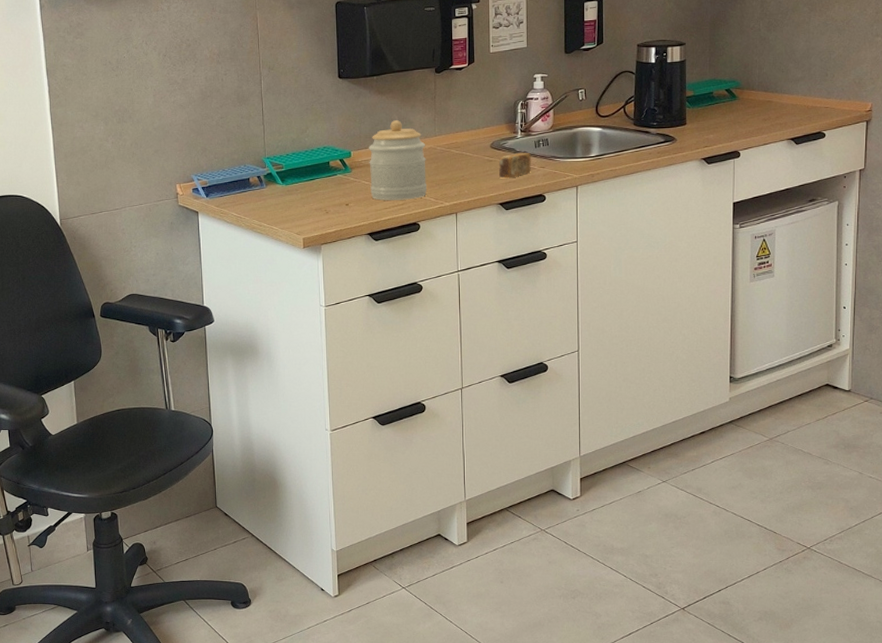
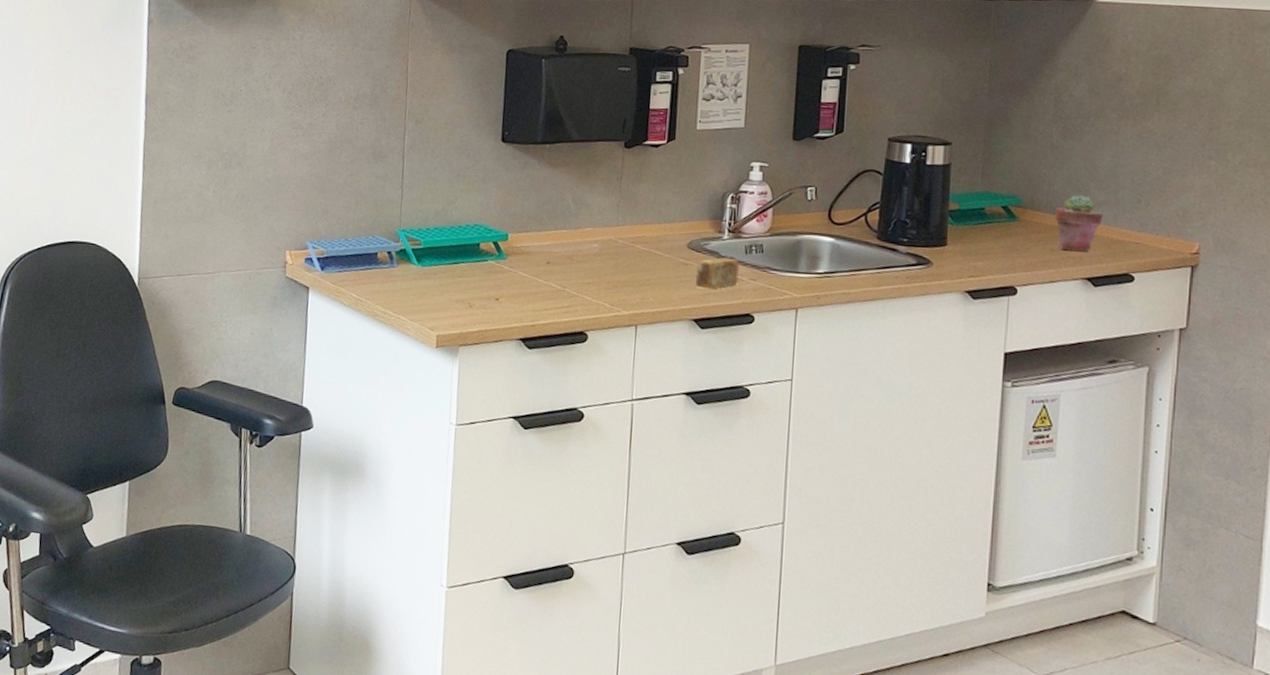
jar: present [369,120,428,200] -> none [528,201,605,302]
potted succulent: none [765,74,800,118] -> present [1055,195,1103,251]

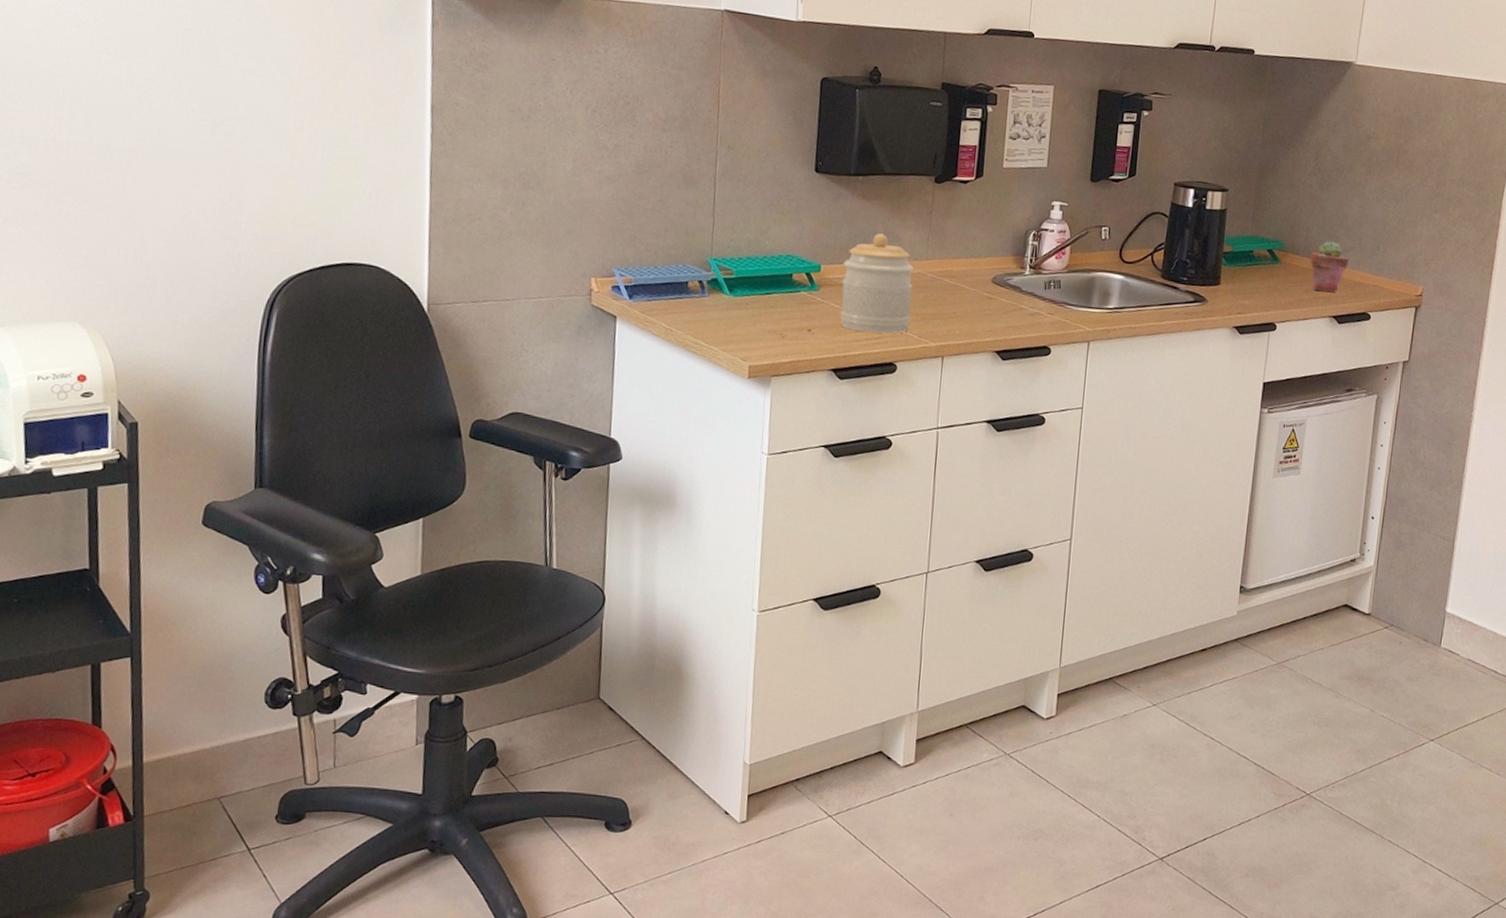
jar: none [528,201,605,302] -> present [840,233,915,334]
soap bar: present [696,257,739,289] -> none [999,292,1039,323]

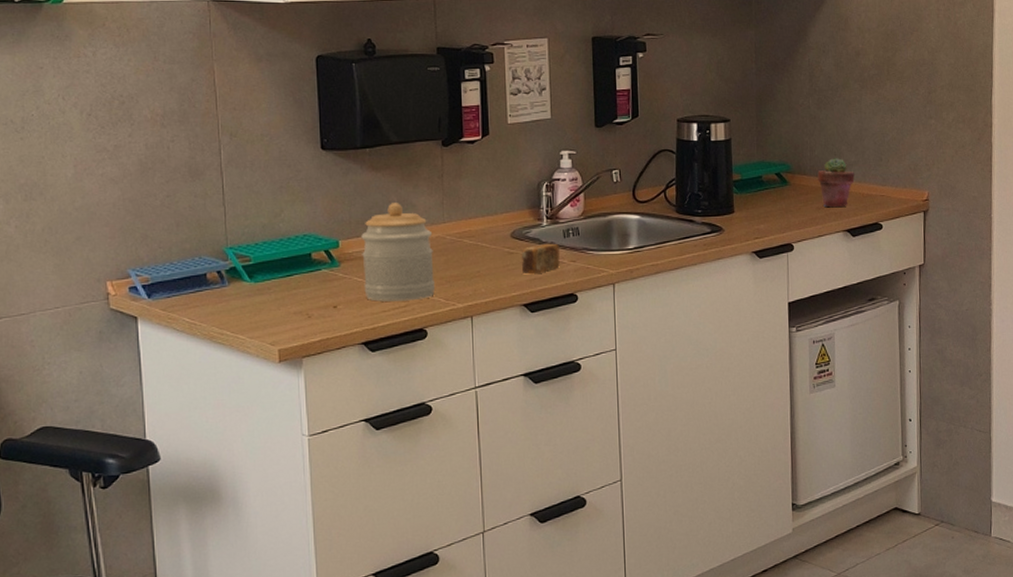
soap bar: none [999,292,1039,323] -> present [522,243,560,275]

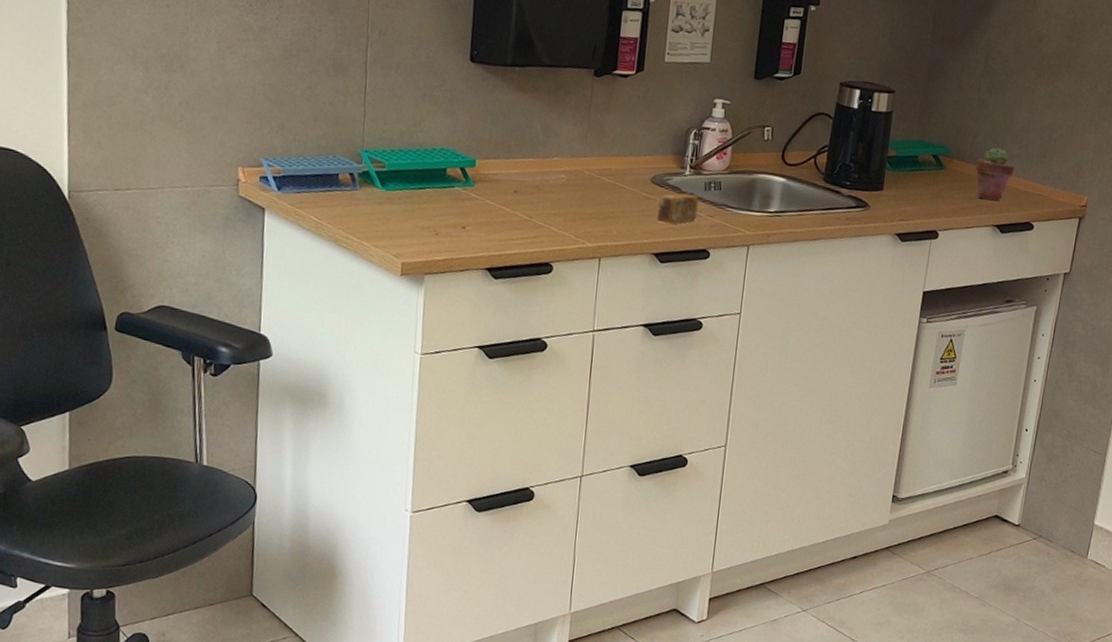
jar: present [361,203,436,302] -> none [495,128,572,233]

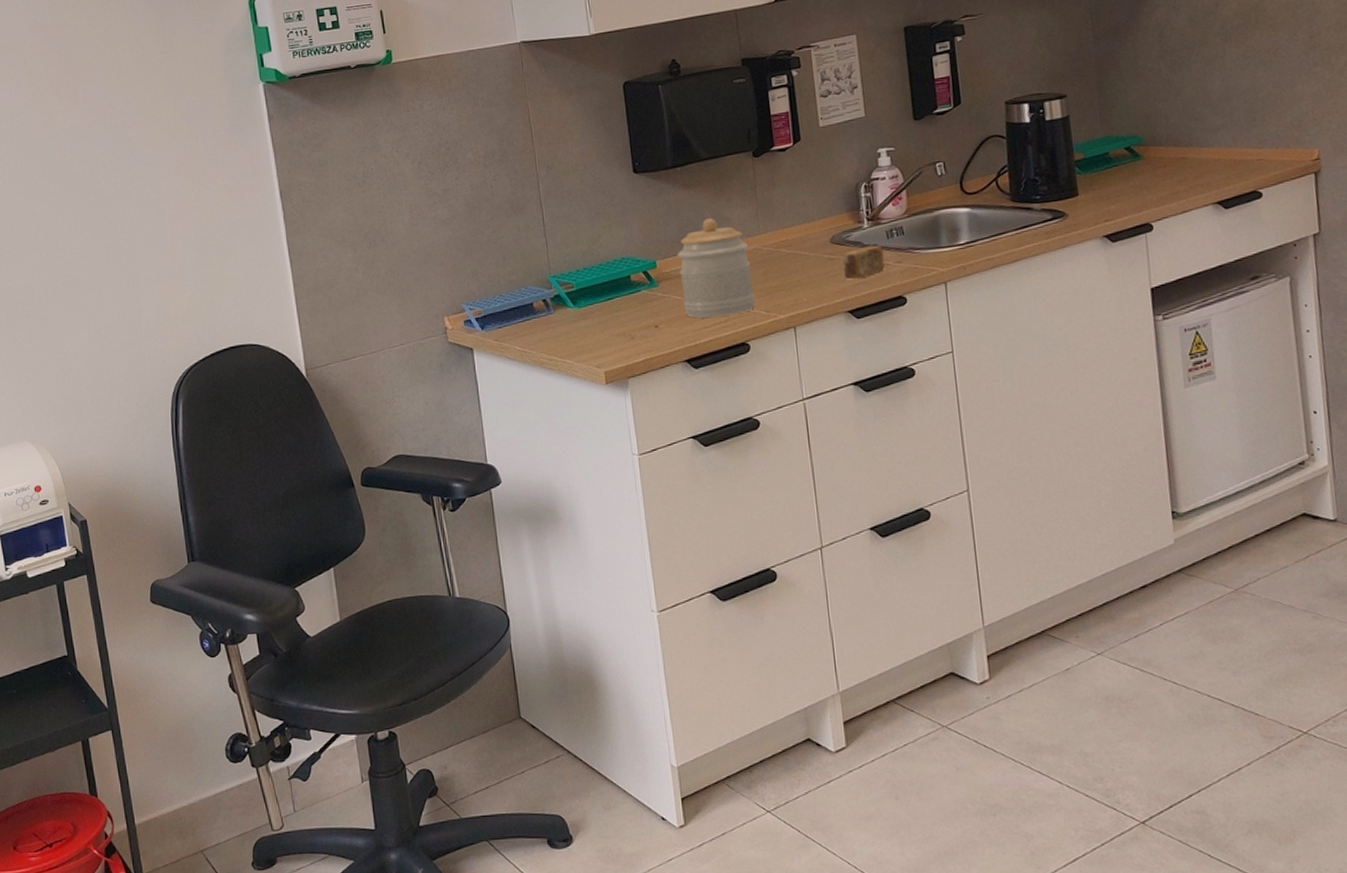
jar: none [495,128,572,233] -> present [677,218,756,318]
potted succulent: present [975,147,1015,200] -> none [1176,123,1223,179]

